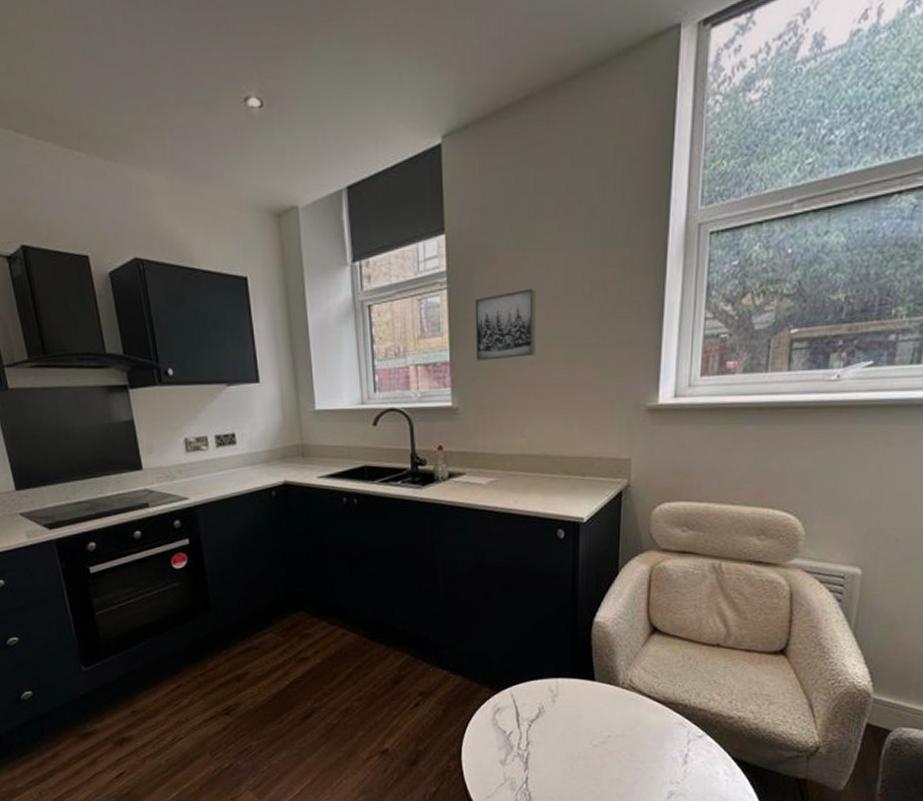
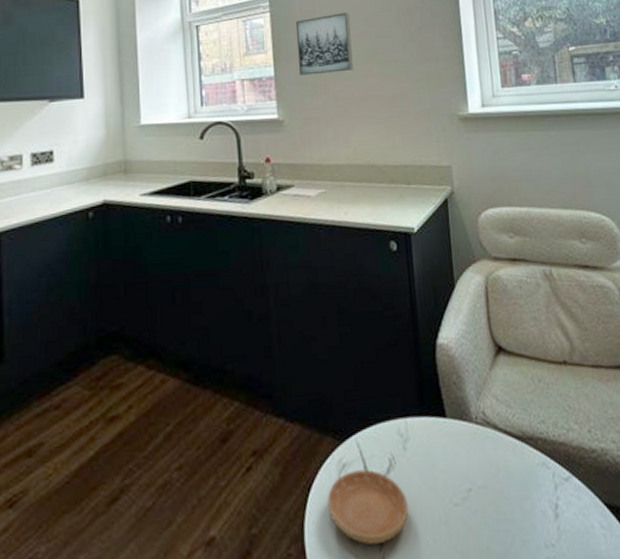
saucer: none [482,714,553,767] -> present [327,469,409,545]

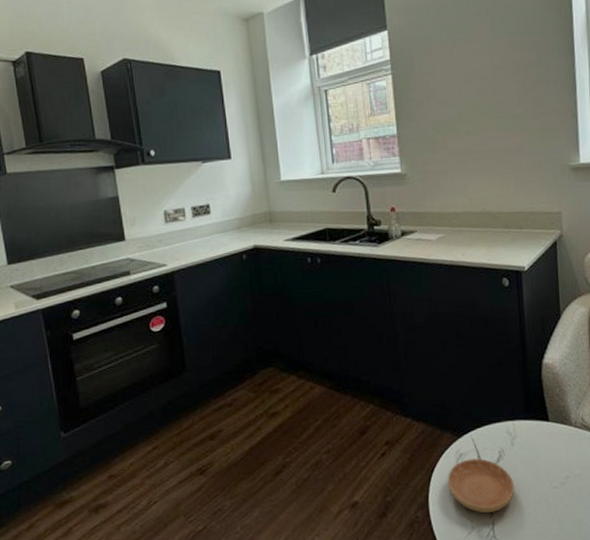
wall art: present [295,13,353,76] -> none [415,71,470,133]

